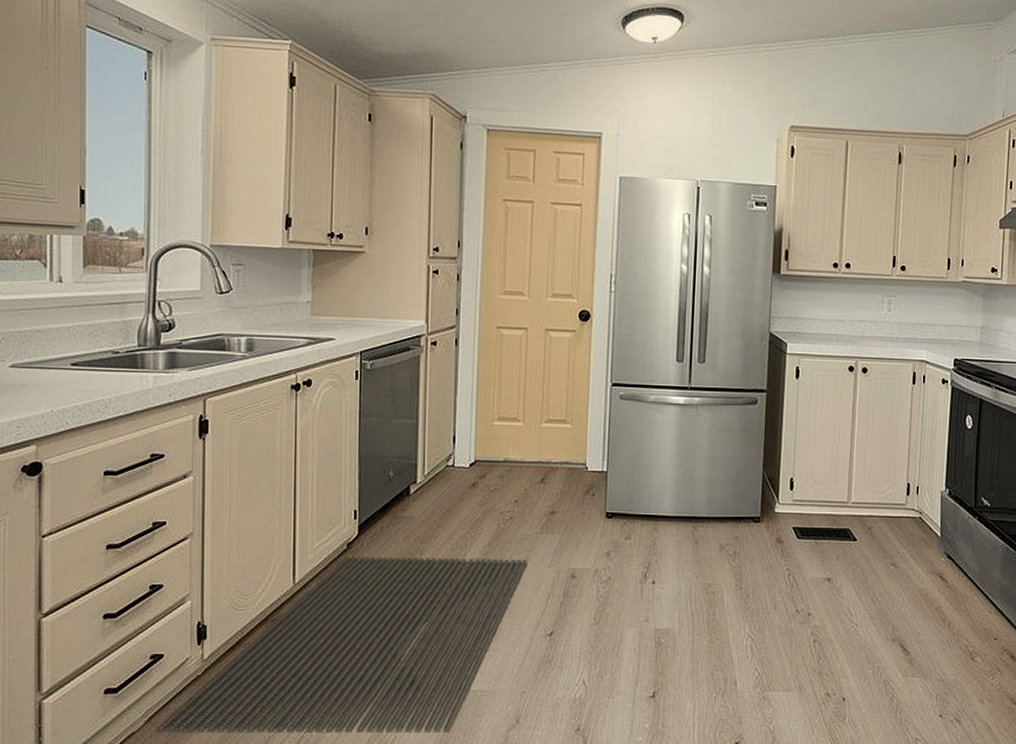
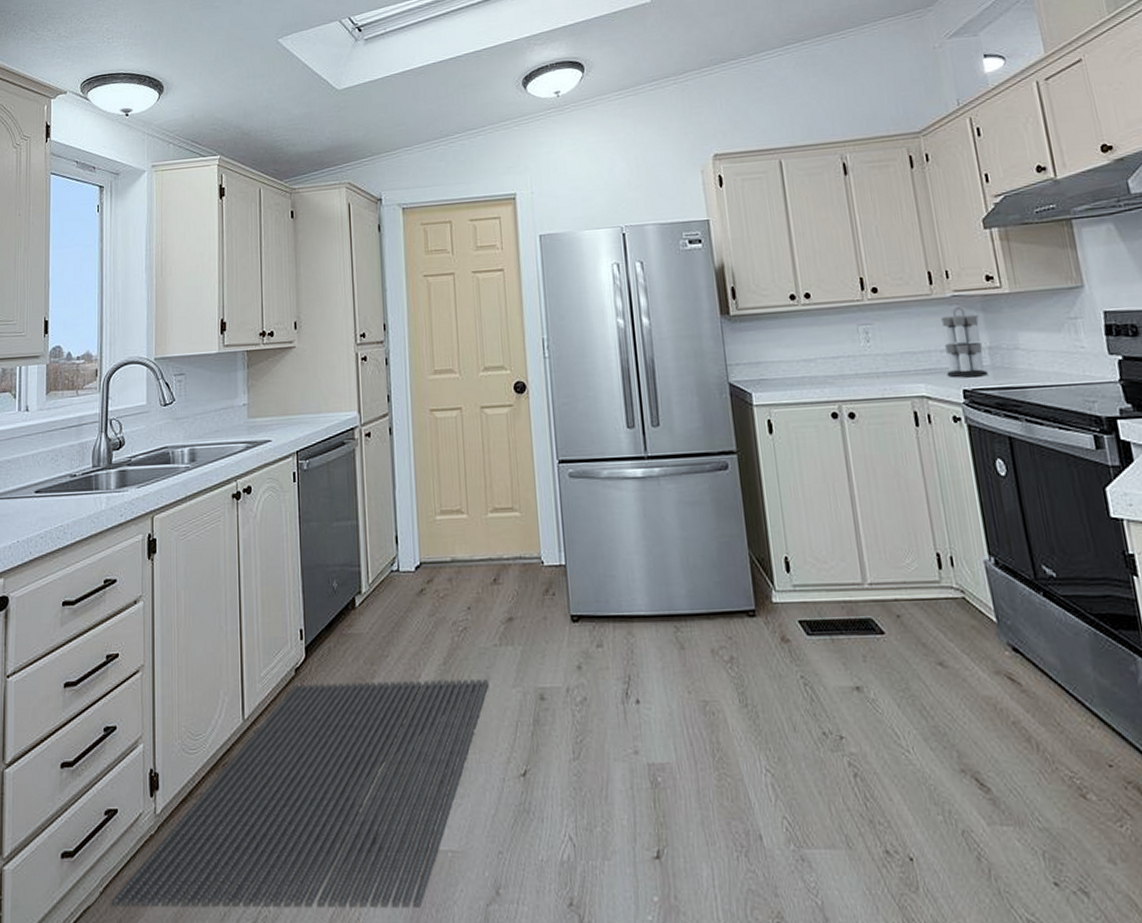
spice rack: none [945,291,979,350] -> present [941,307,989,378]

